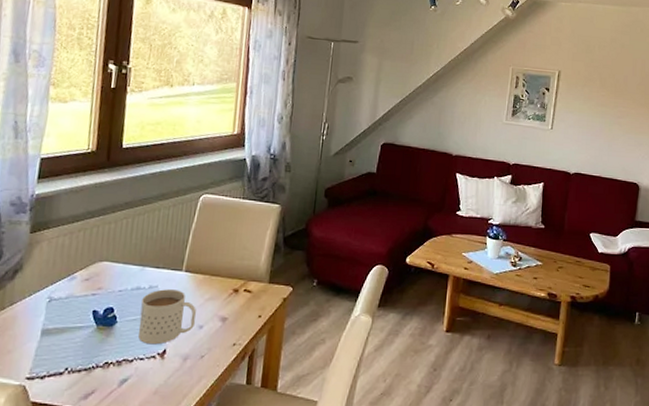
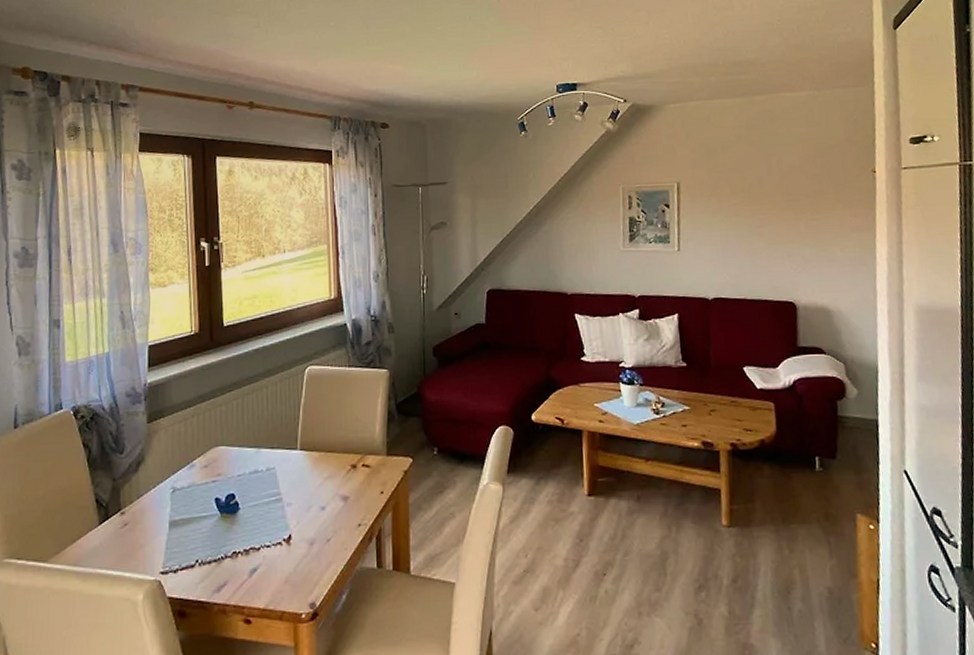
mug: present [138,289,196,345] -> none [261,470,317,531]

